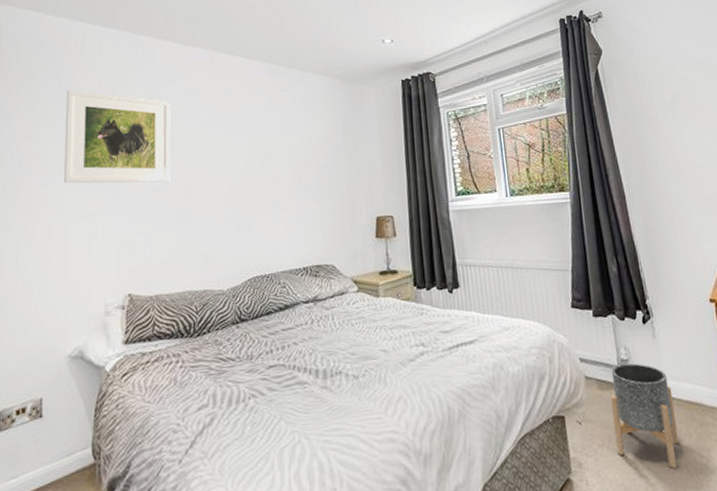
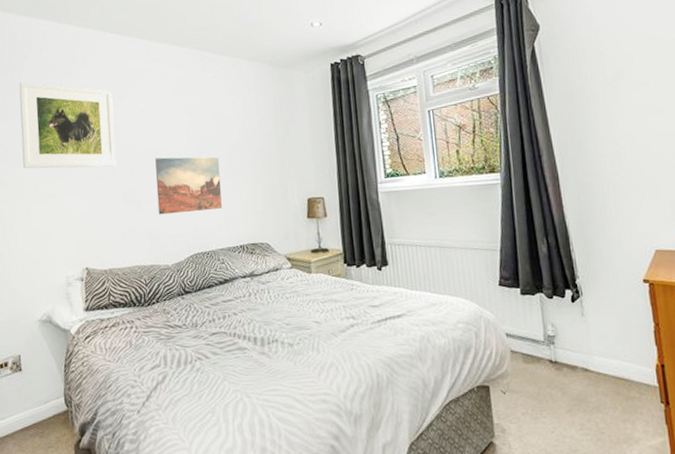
wall art: none [213,172,285,235] -> present [155,157,222,215]
planter: present [610,363,680,468] -> none [535,339,604,437]

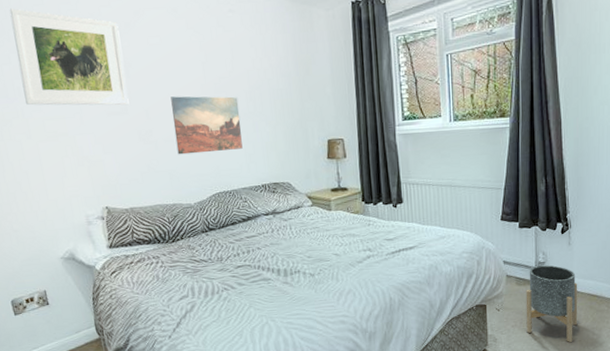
planter: none [535,339,604,437] -> present [526,265,578,342]

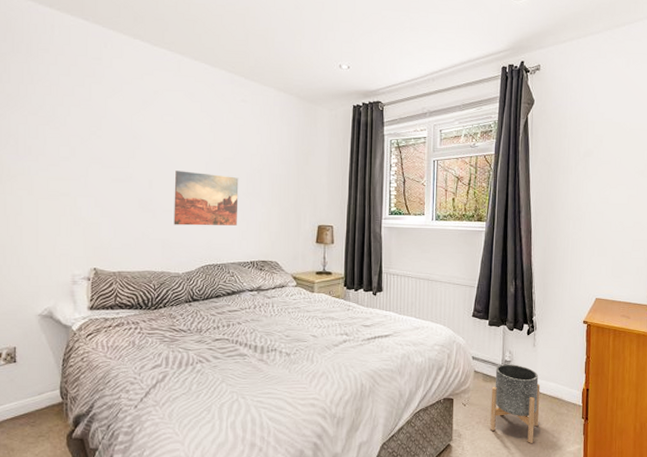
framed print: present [9,8,129,106] -> none [34,75,137,174]

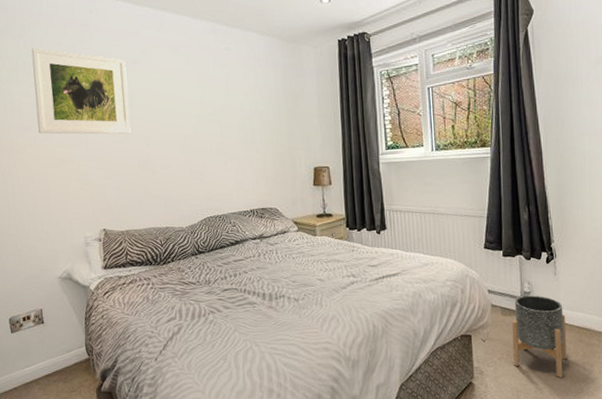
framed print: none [34,75,137,174] -> present [31,48,131,134]
wall art: present [174,170,239,226] -> none [169,126,233,181]

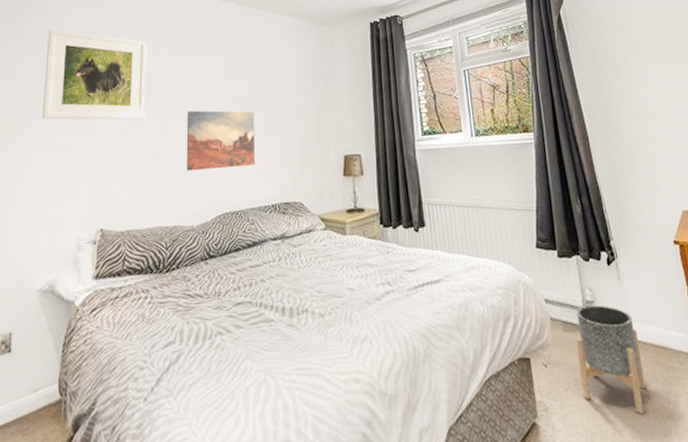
wall art: none [169,126,233,181] -> present [186,110,255,171]

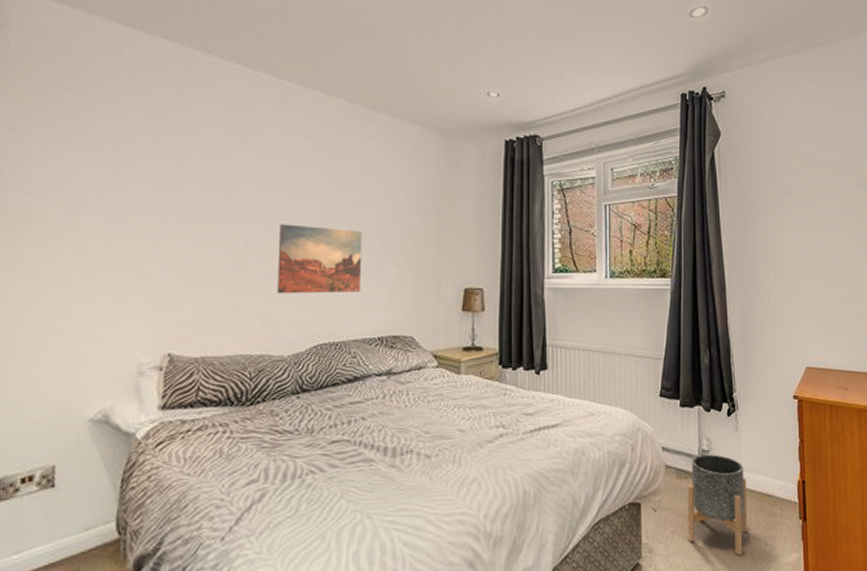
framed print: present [42,29,147,120] -> none [90,106,230,230]

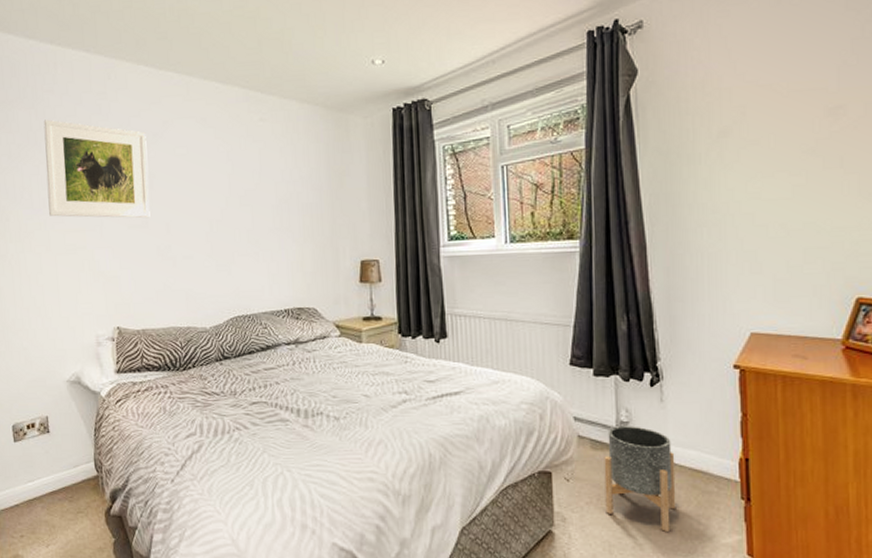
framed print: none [90,106,230,230] -> present [43,119,150,218]
wall art: present [277,224,363,294] -> none [193,209,266,273]

